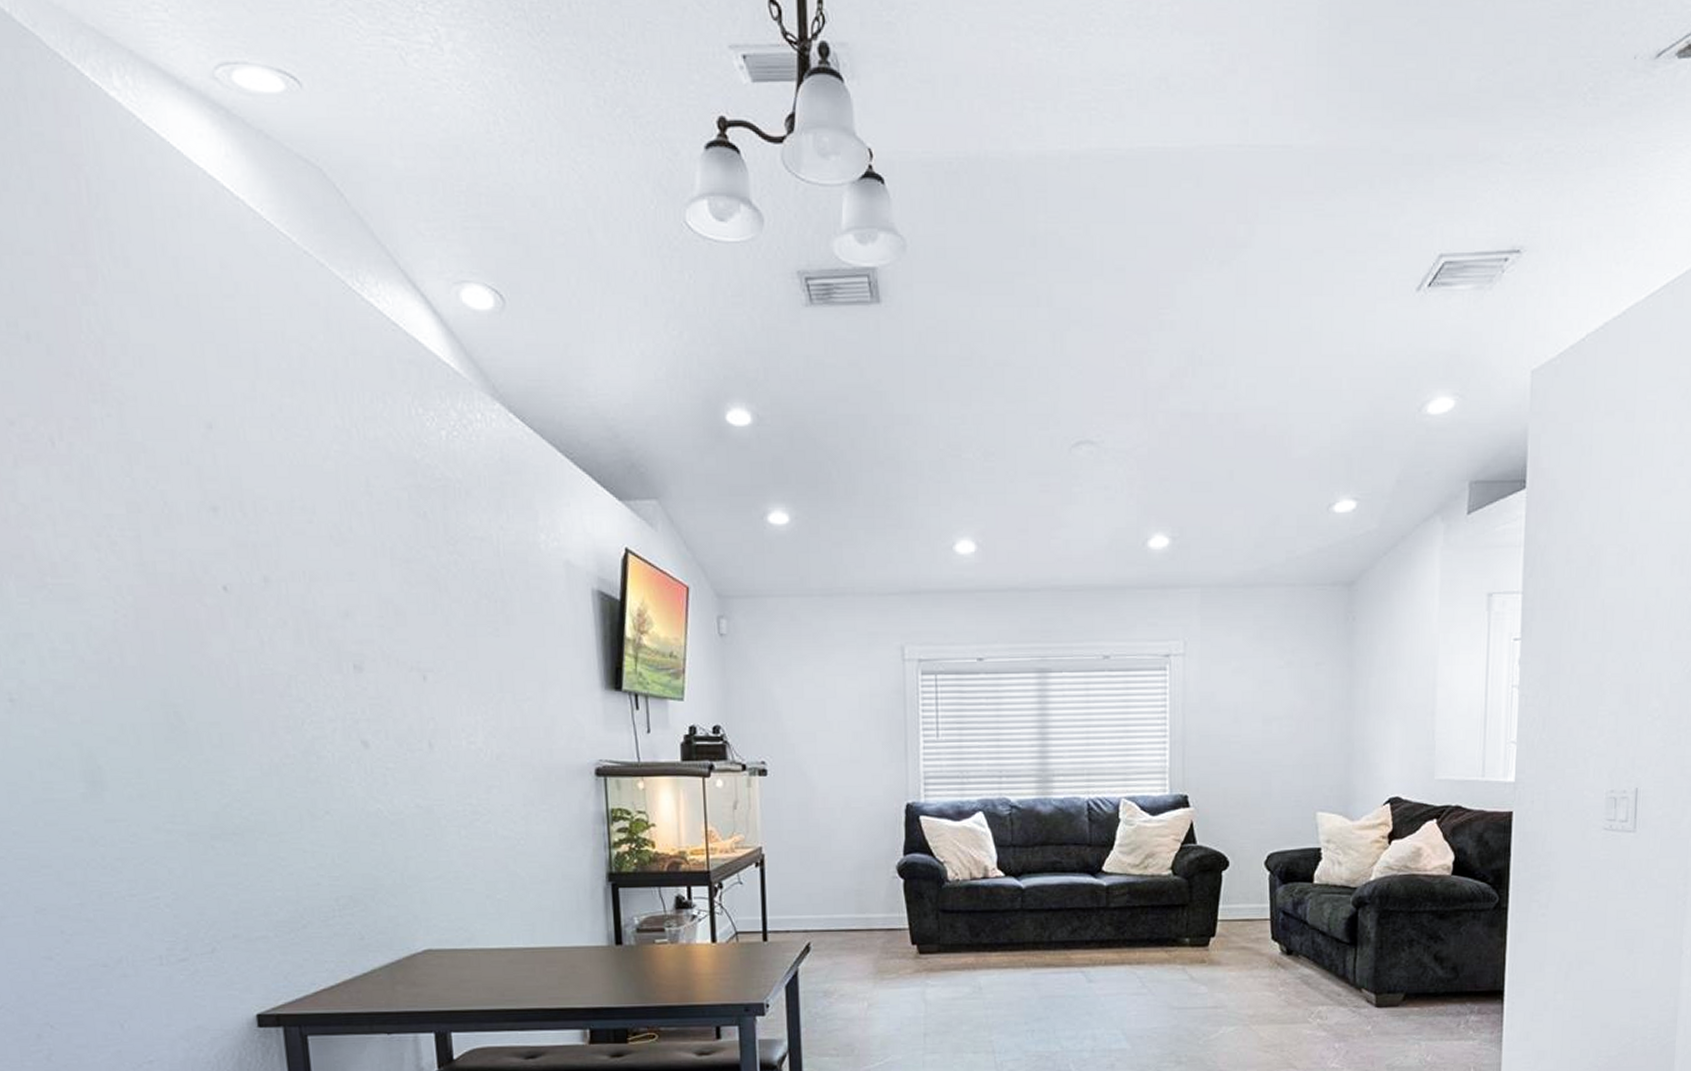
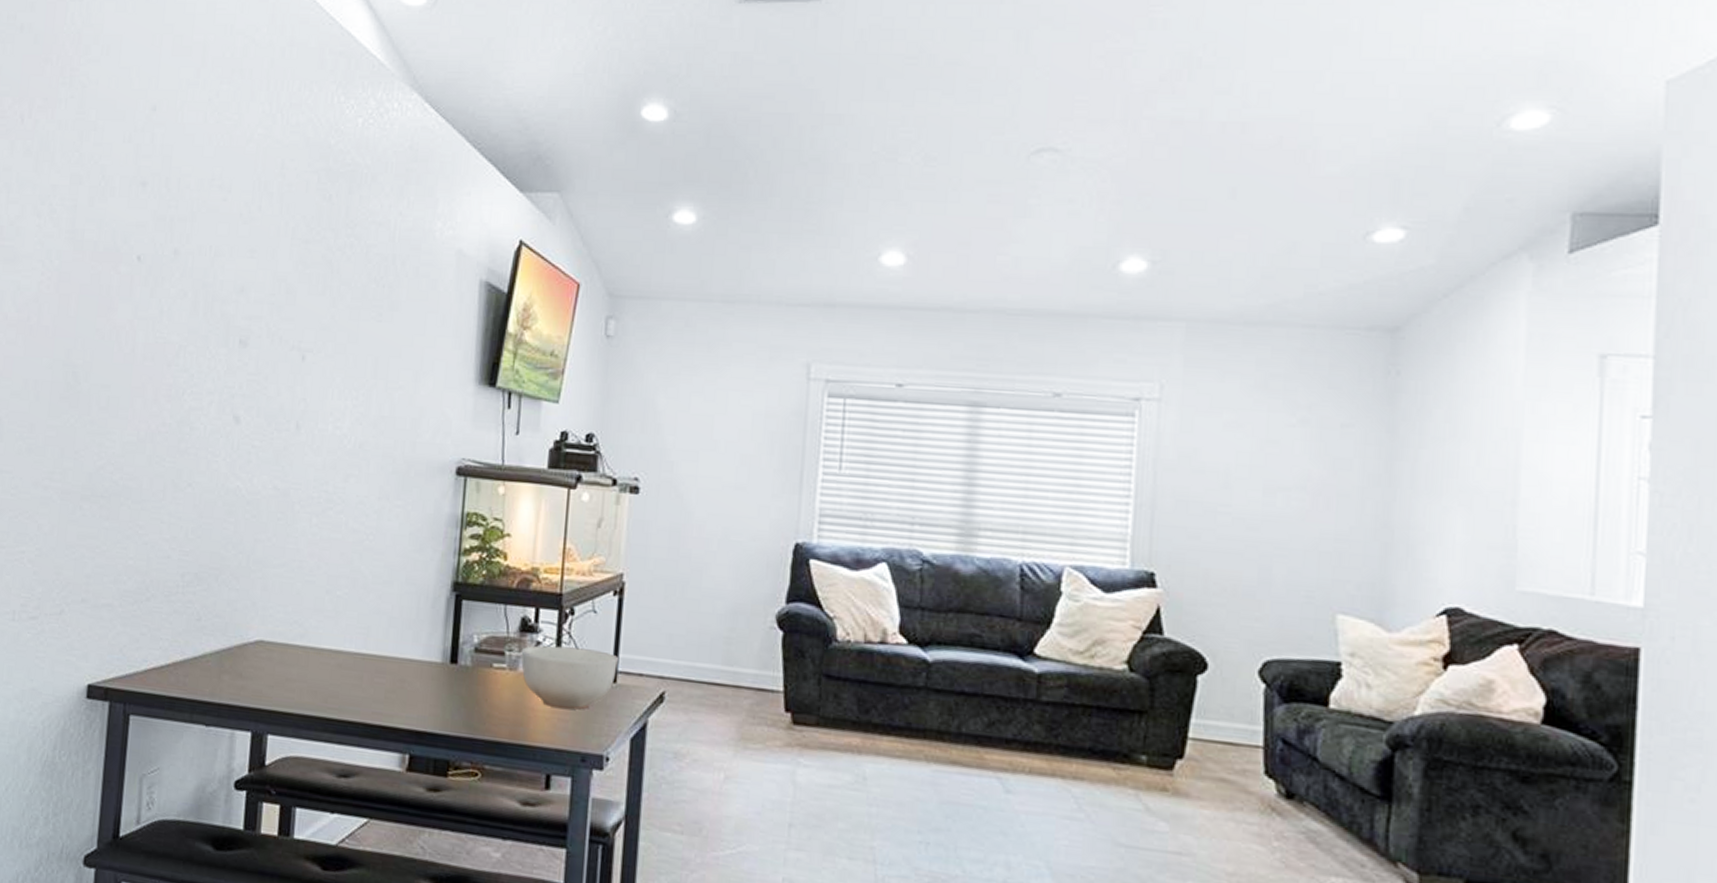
bowl: none [679,916,768,969] -> present [521,645,619,710]

